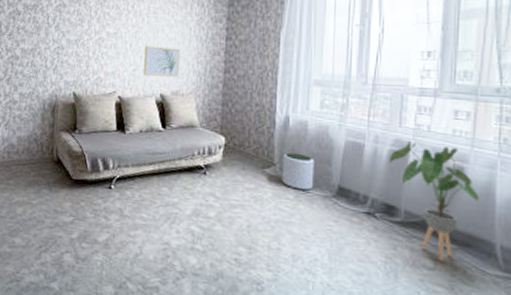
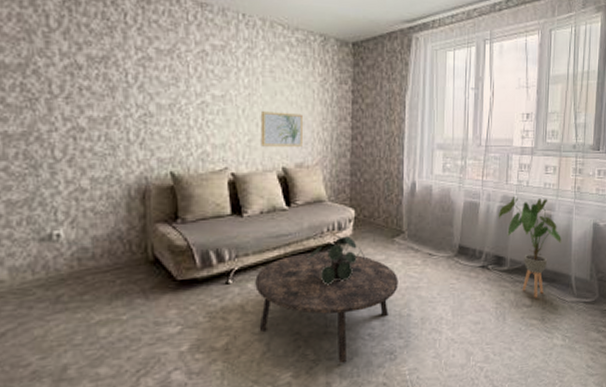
coffee table: none [132,171,268,282] -> present [255,252,398,364]
potted plant: none [179,159,235,205] -> present [307,235,366,285]
plant pot: present [281,152,315,191] -> none [410,218,439,254]

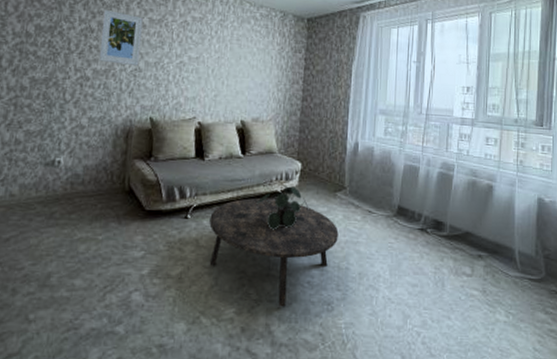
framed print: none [92,39,149,109] -> present [98,10,143,66]
wall art: present [260,111,304,147] -> none [224,72,262,104]
house plant: present [499,197,561,298] -> none [438,164,503,268]

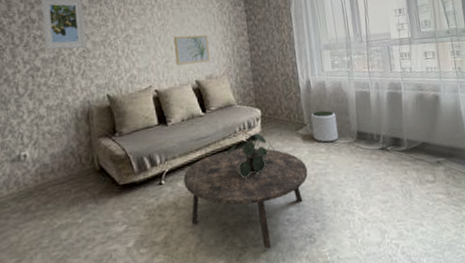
wall art: none [224,72,262,104] -> present [173,34,210,66]
plant pot: none [351,176,379,211] -> present [311,110,339,143]

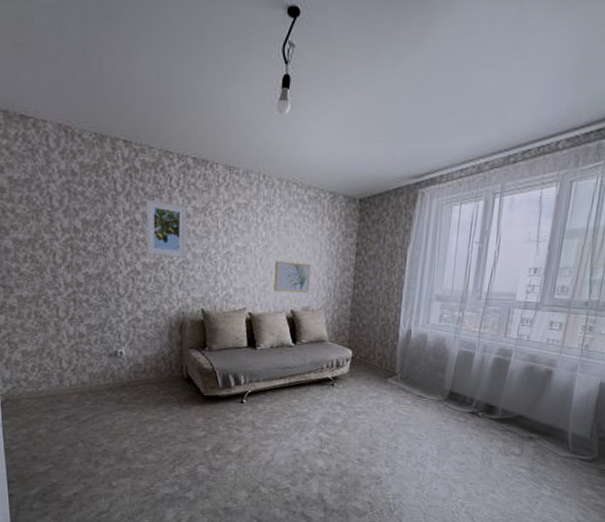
coffee table: present [183,148,308,249] -> none [264,384,389,480]
potted plant: present [225,133,276,179] -> none [308,371,360,413]
plant pot: present [311,110,339,143] -> none [401,363,431,396]

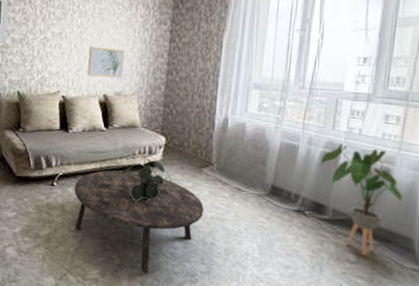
coffee table: none [264,384,389,480] -> present [74,170,204,274]
potted plant: none [308,371,360,413] -> present [119,158,173,202]
house plant: none [493,350,561,449] -> present [321,144,403,256]

